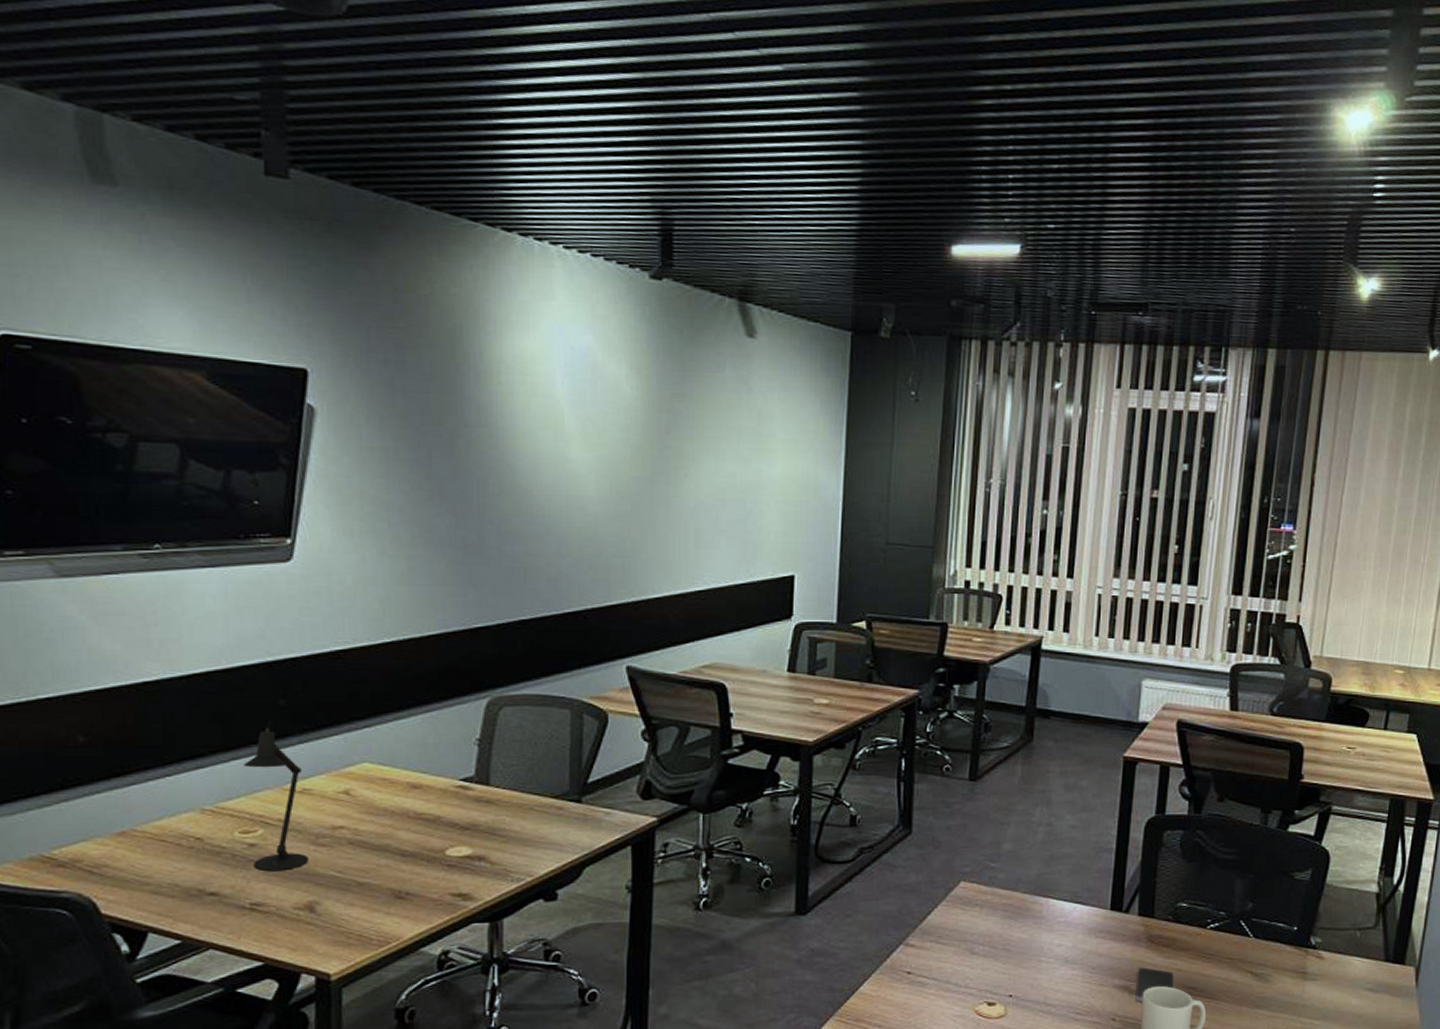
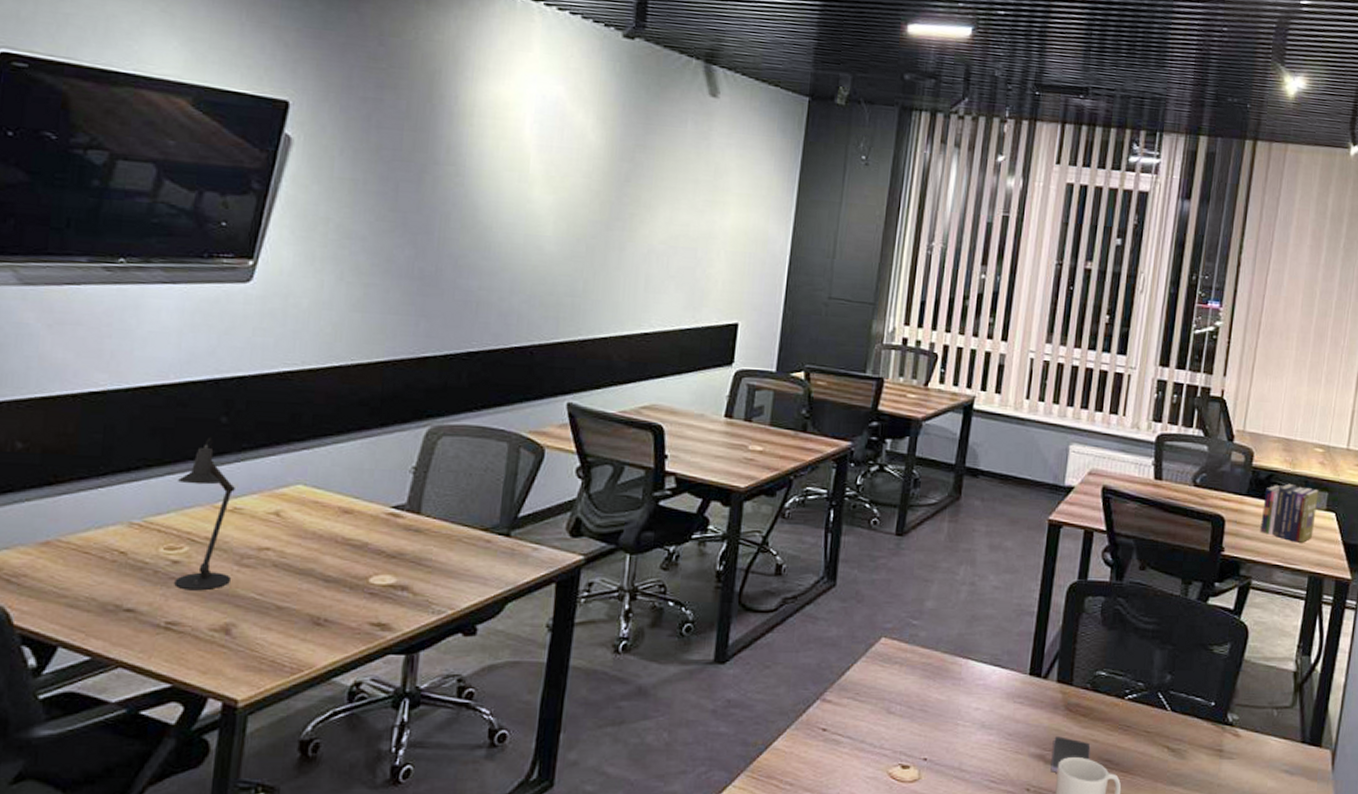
books: none [1340,707,1400,767] -> present [1260,483,1319,544]

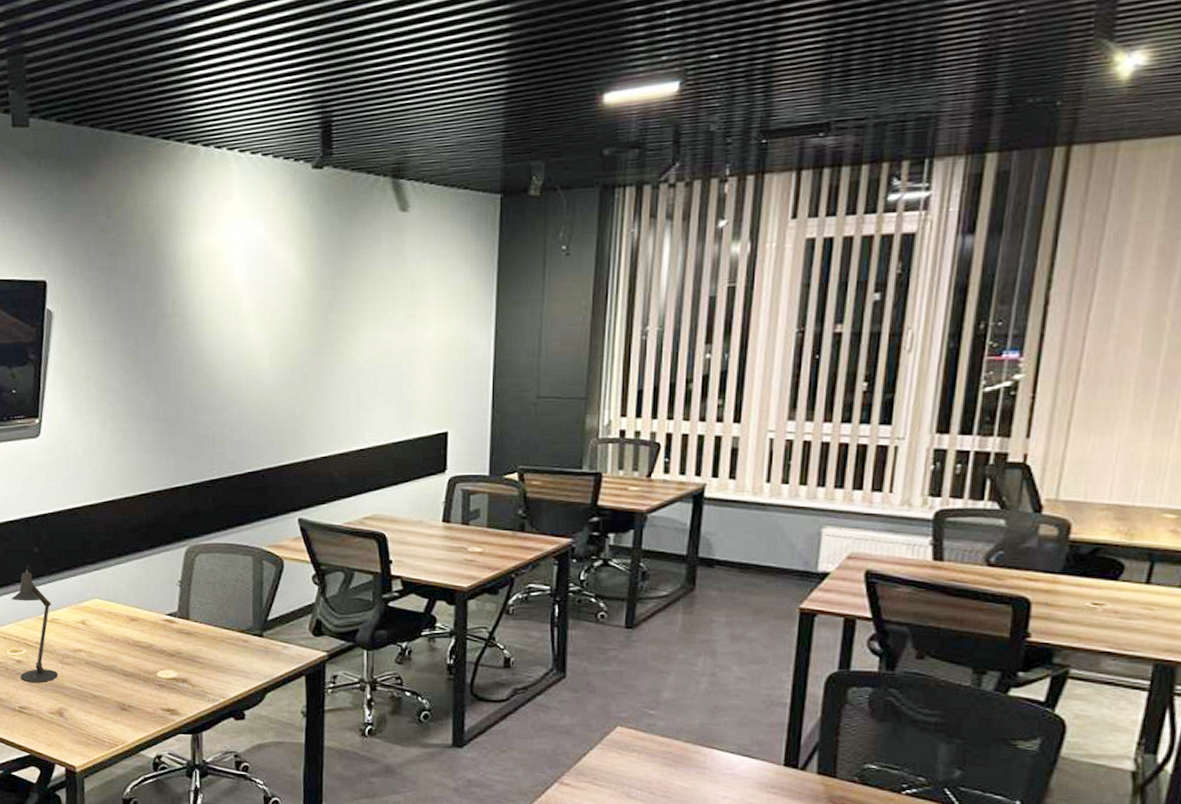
books: present [1260,483,1319,544] -> none [1081,557,1169,627]

